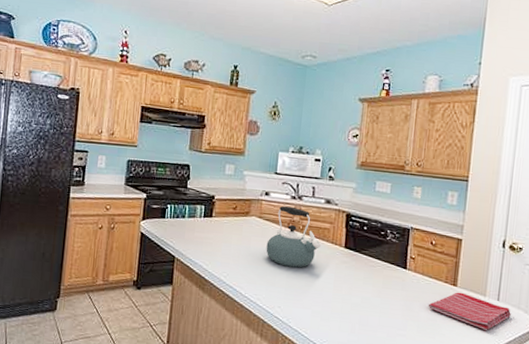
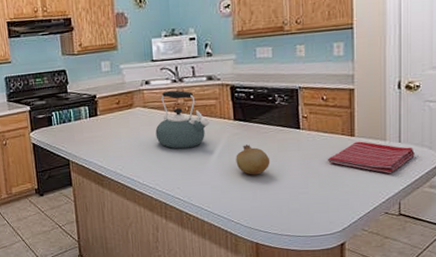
fruit: none [340,275,374,308] -> present [236,144,270,175]

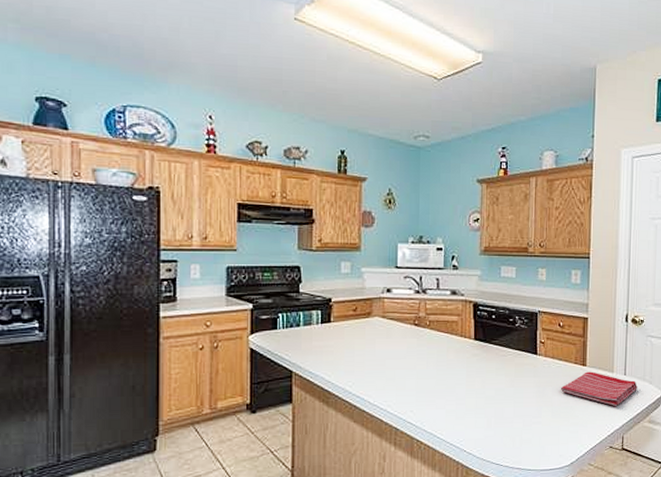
kettle: present [155,90,209,149] -> none [392,301,450,367]
fruit: present [236,144,270,175] -> none [473,367,507,401]

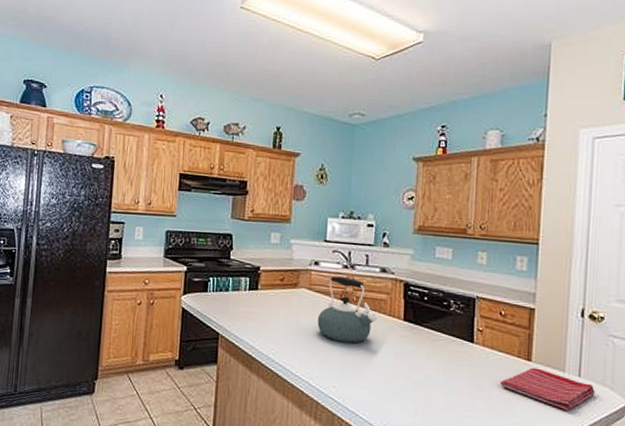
kettle: none [392,301,450,367] -> present [317,275,377,344]

